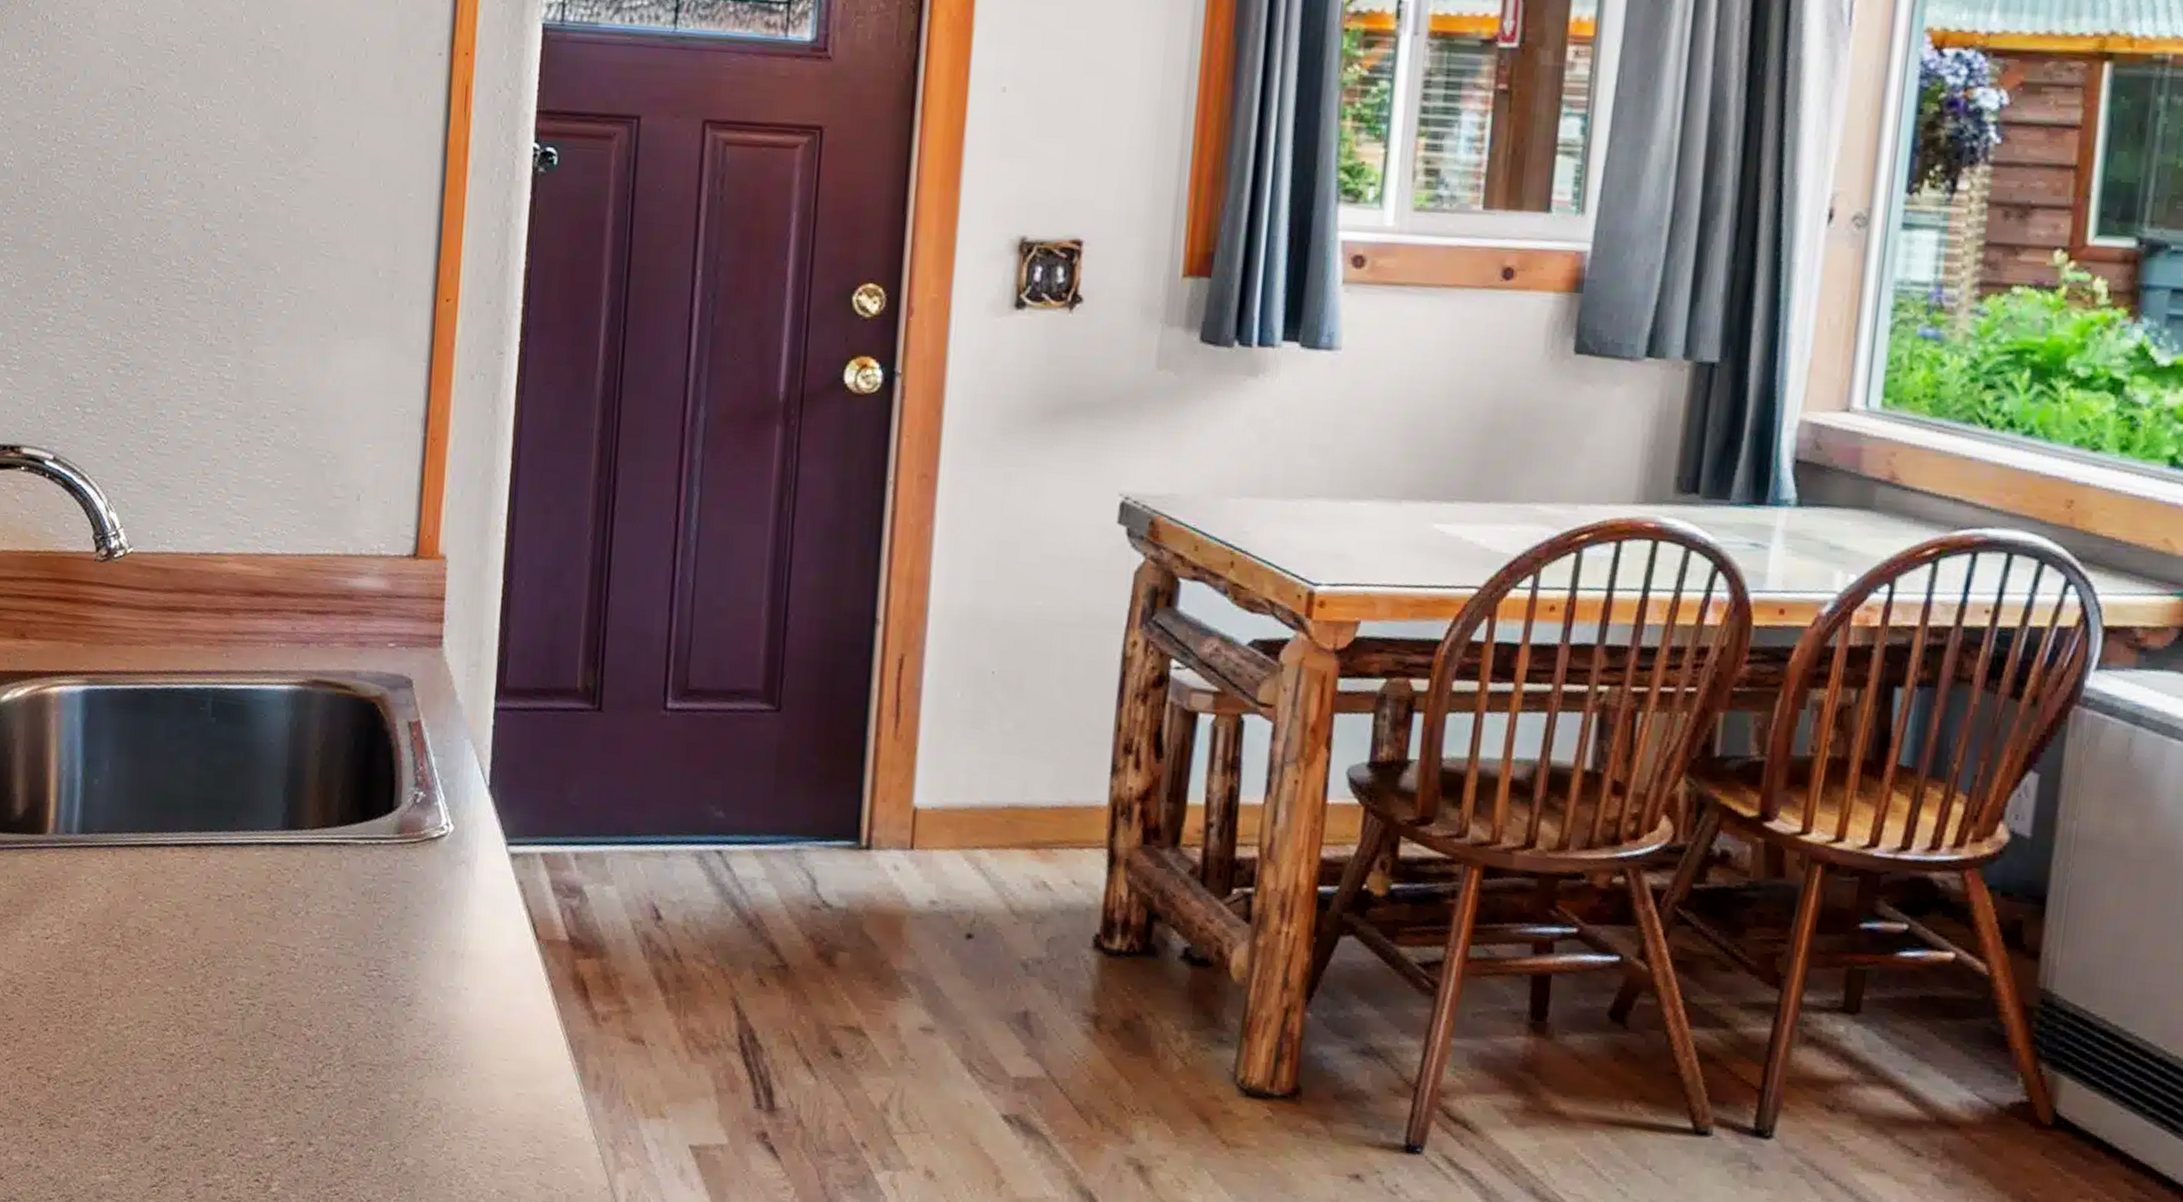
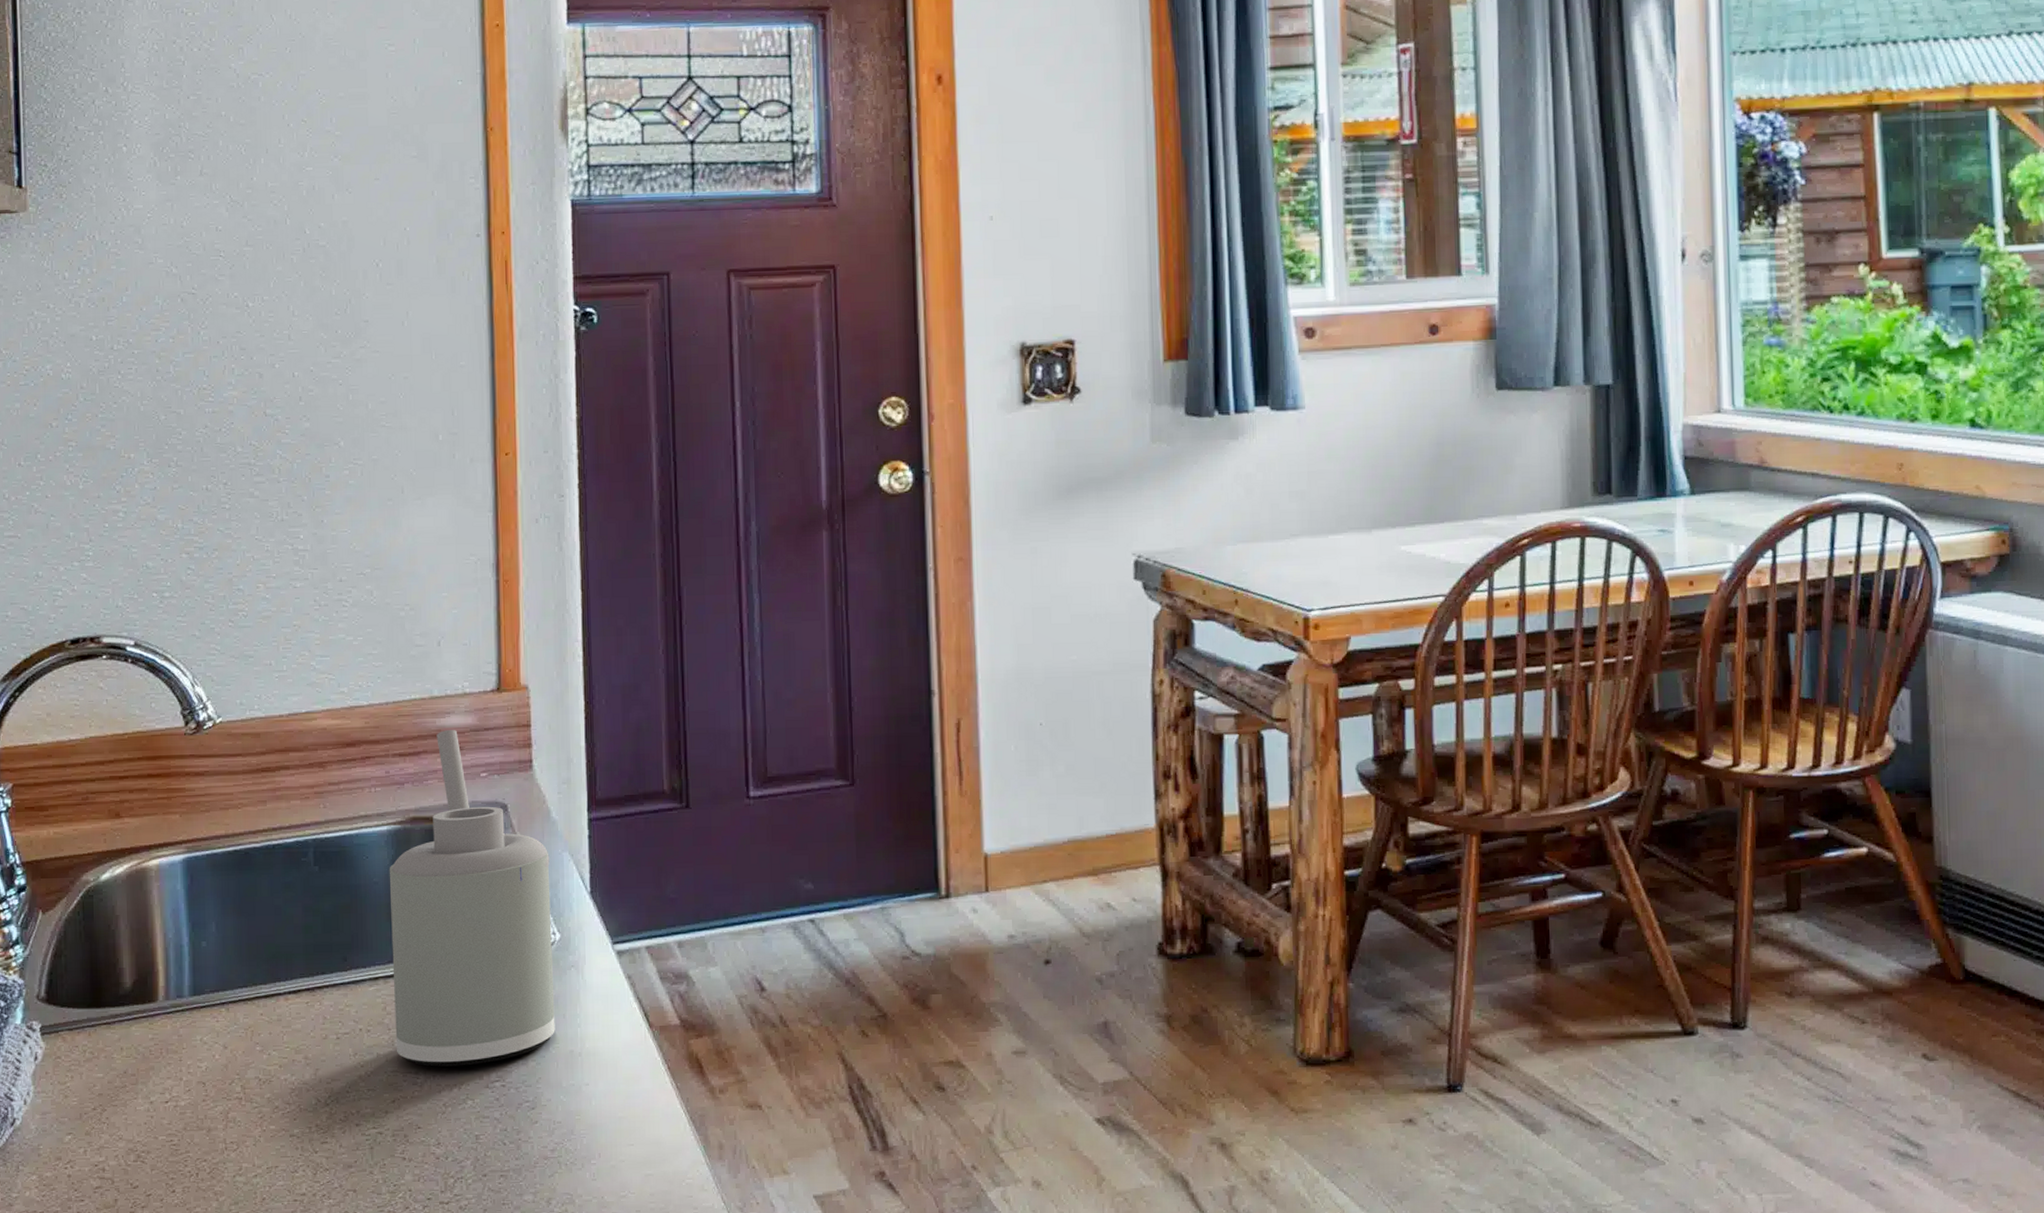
soap dispenser: none [276,591,451,950] -> present [389,729,555,1067]

